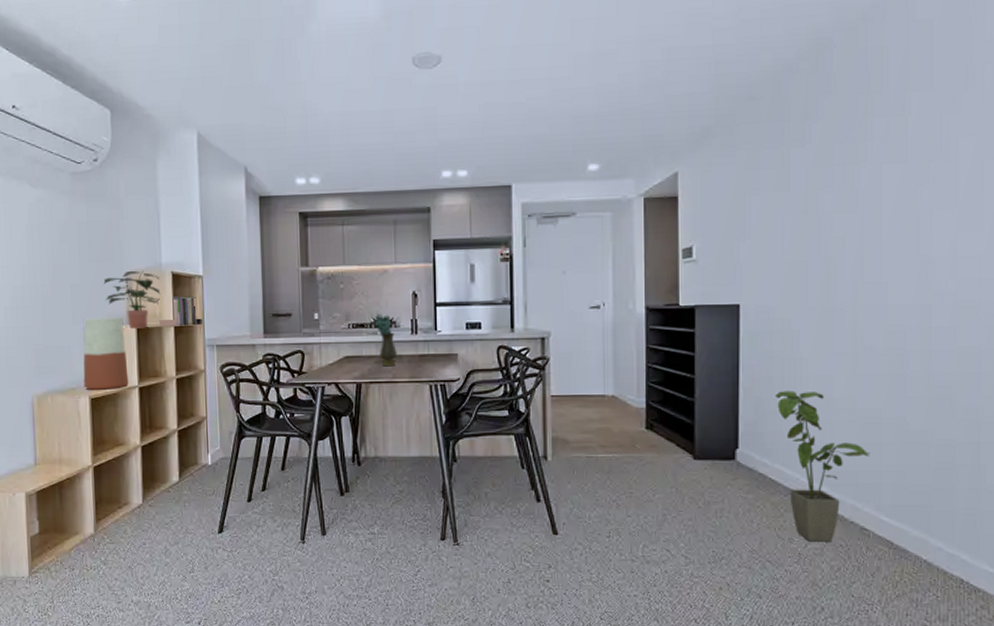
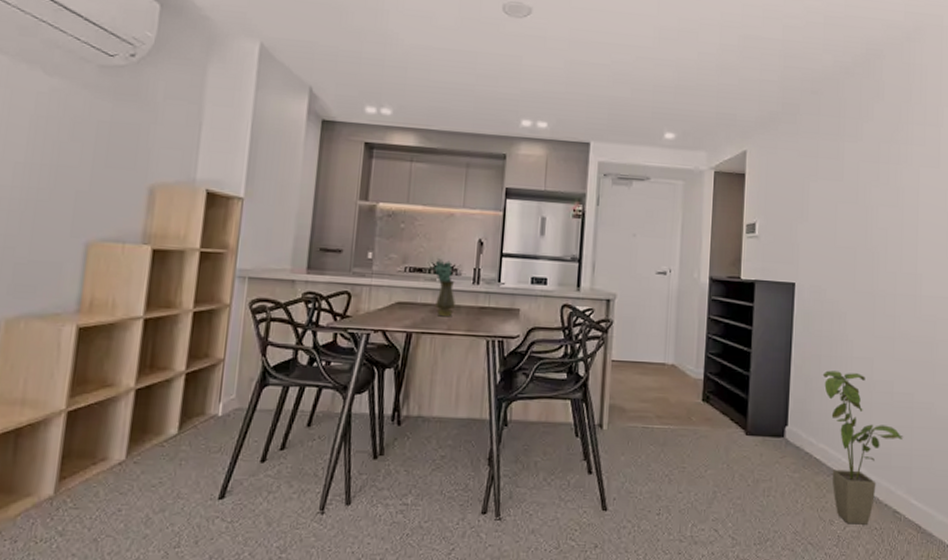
vase: present [83,317,129,390] -> none [71,232,137,319]
potted plant: present [103,270,161,329] -> none [118,183,190,251]
books: present [157,296,203,327] -> none [180,217,237,253]

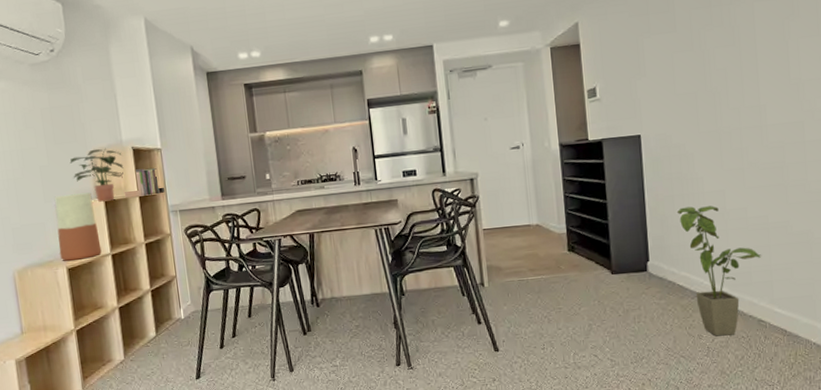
vase: none [71,232,137,319] -> present [54,192,102,261]
potted plant: none [118,183,190,251] -> present [70,148,124,202]
books: none [180,217,237,253] -> present [121,168,166,198]
vase: present [433,258,456,317] -> none [320,169,345,217]

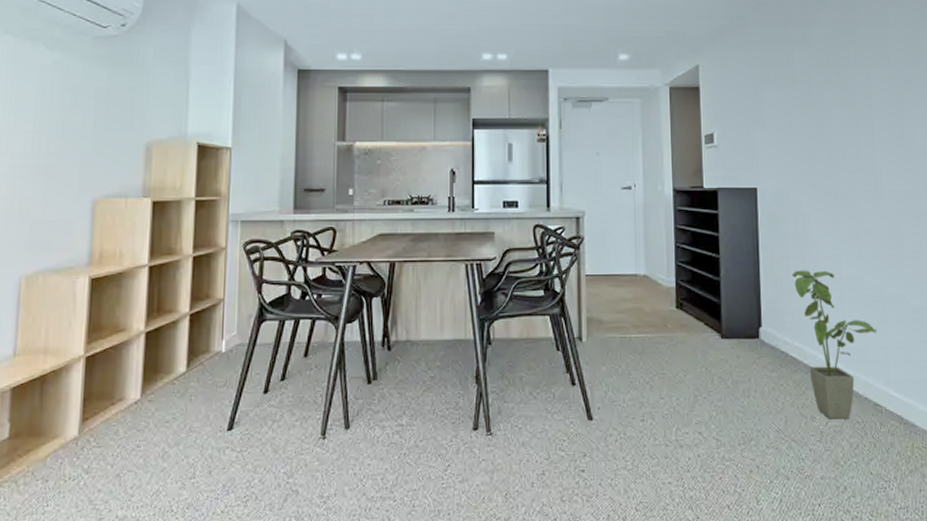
vase: present [54,192,102,261] -> none [84,189,138,269]
potted plant: present [70,148,124,202] -> none [119,140,183,202]
books: present [121,168,166,198] -> none [177,168,228,200]

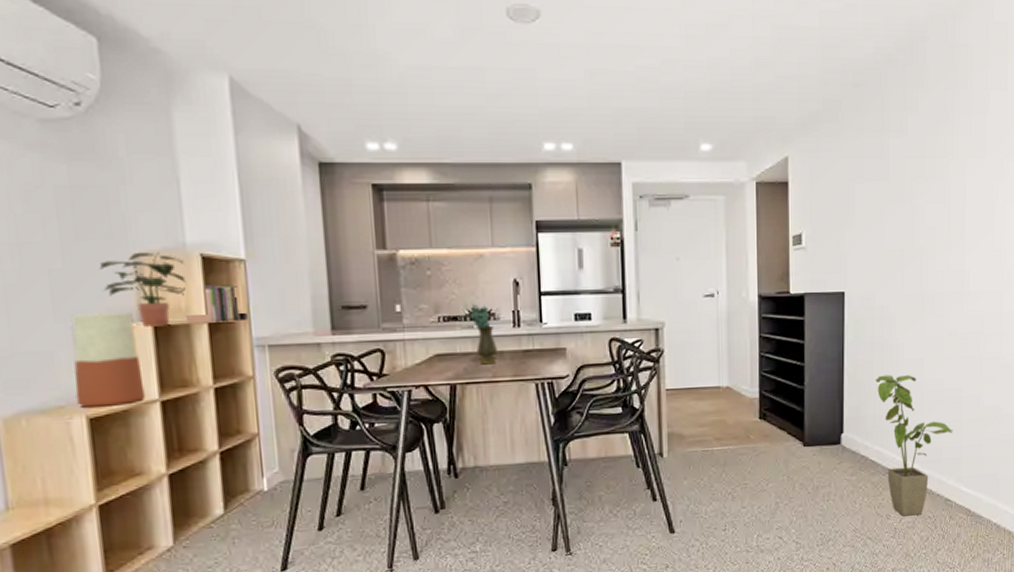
vase: none [84,189,138,269] -> present [70,312,145,408]
potted plant: none [119,140,183,202] -> present [99,251,186,327]
books: none [177,168,228,200] -> present [182,285,249,324]
vase: none [410,190,434,245] -> present [468,304,499,365]

